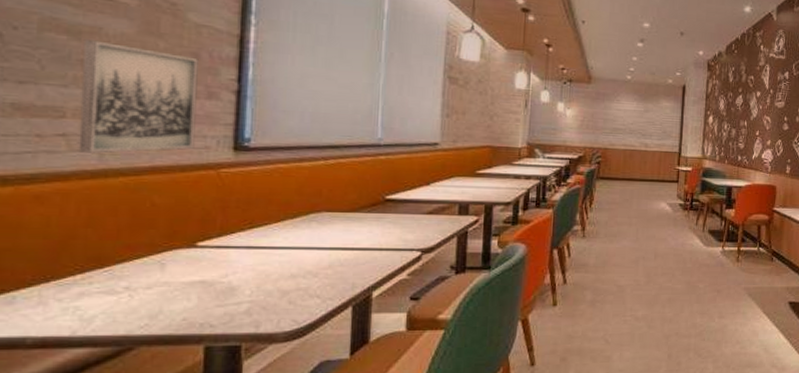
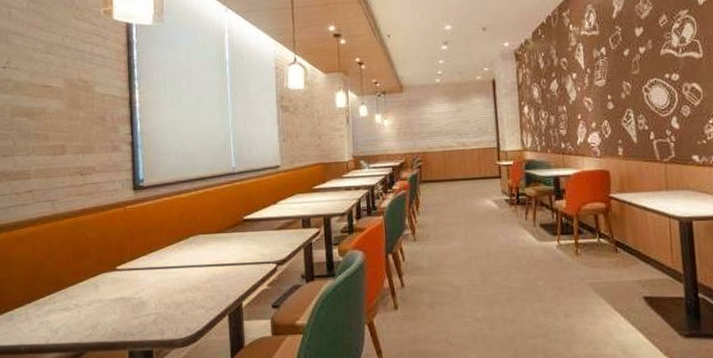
wall art: present [78,39,199,154] -> none [36,118,108,203]

